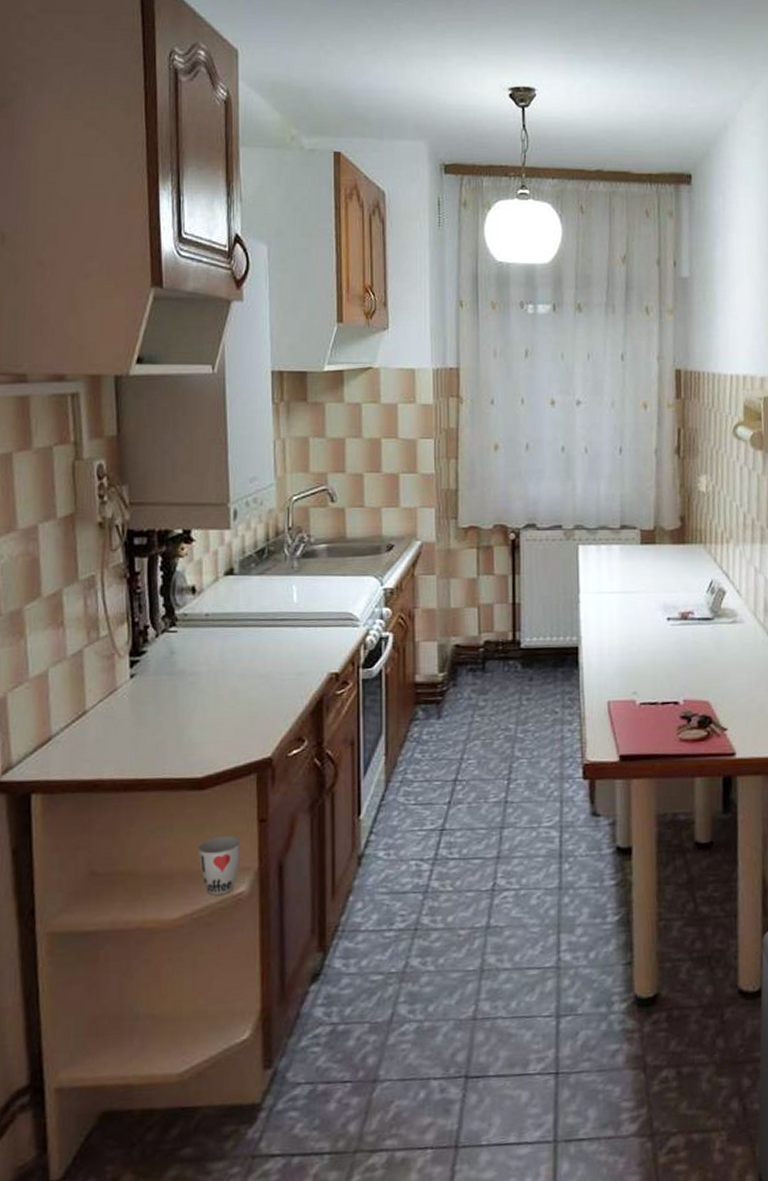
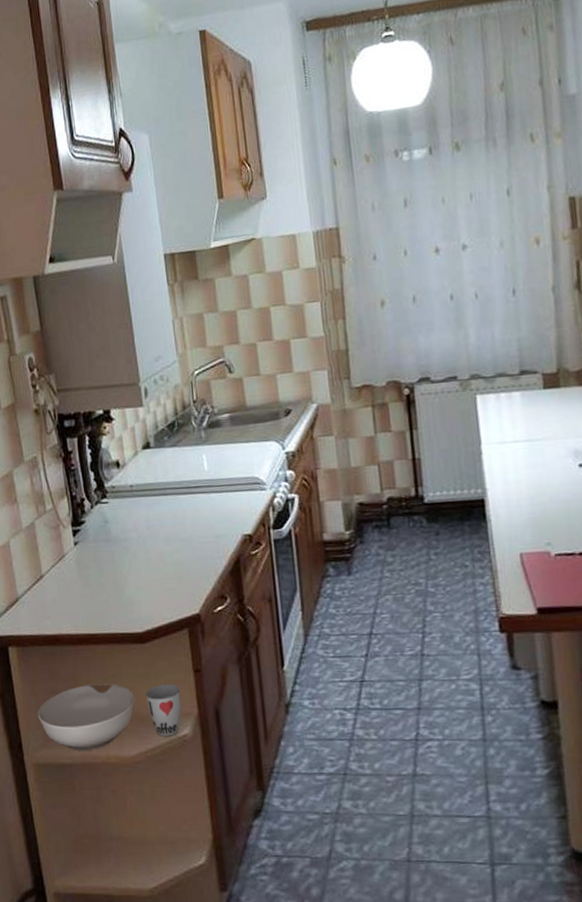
bowl: none [59,835,185,916] -> present [37,683,136,751]

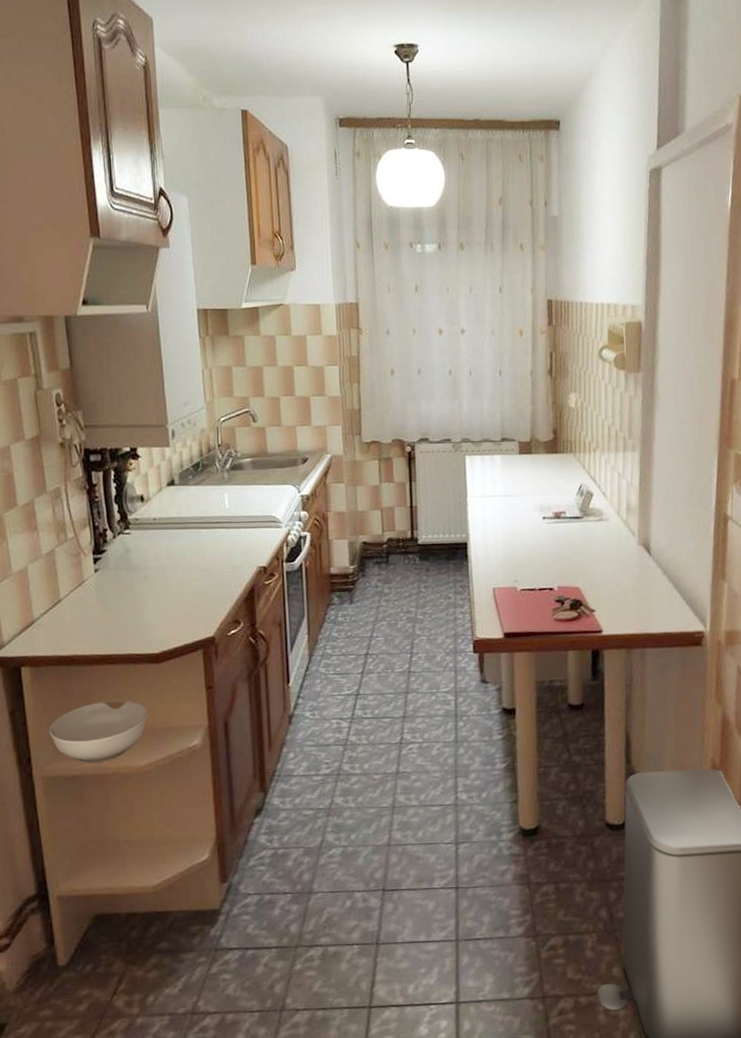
cup: present [145,683,182,737] -> none [158,699,193,748]

